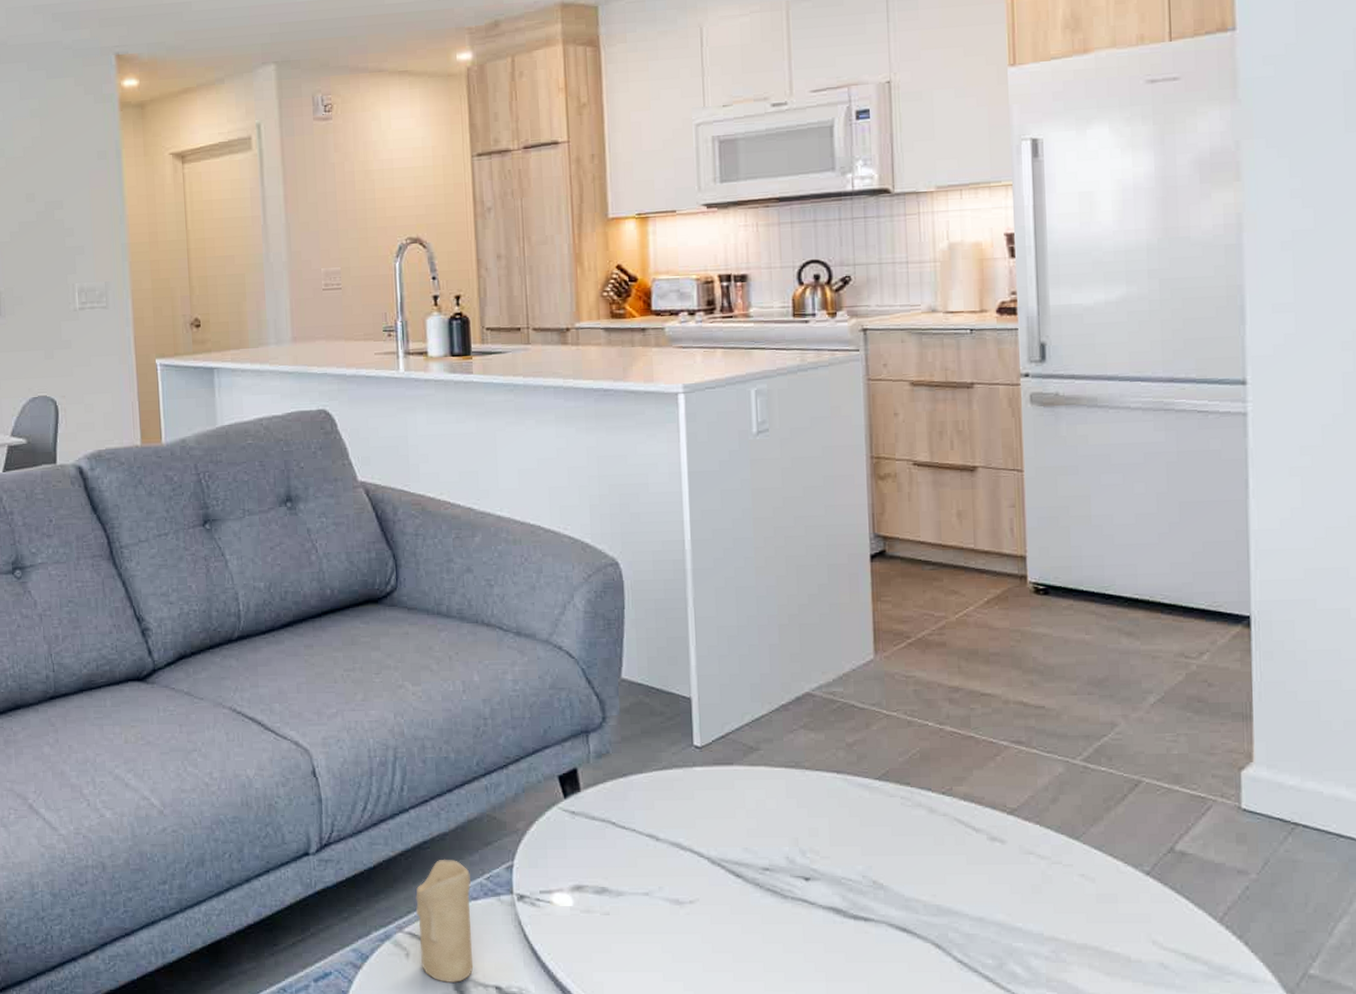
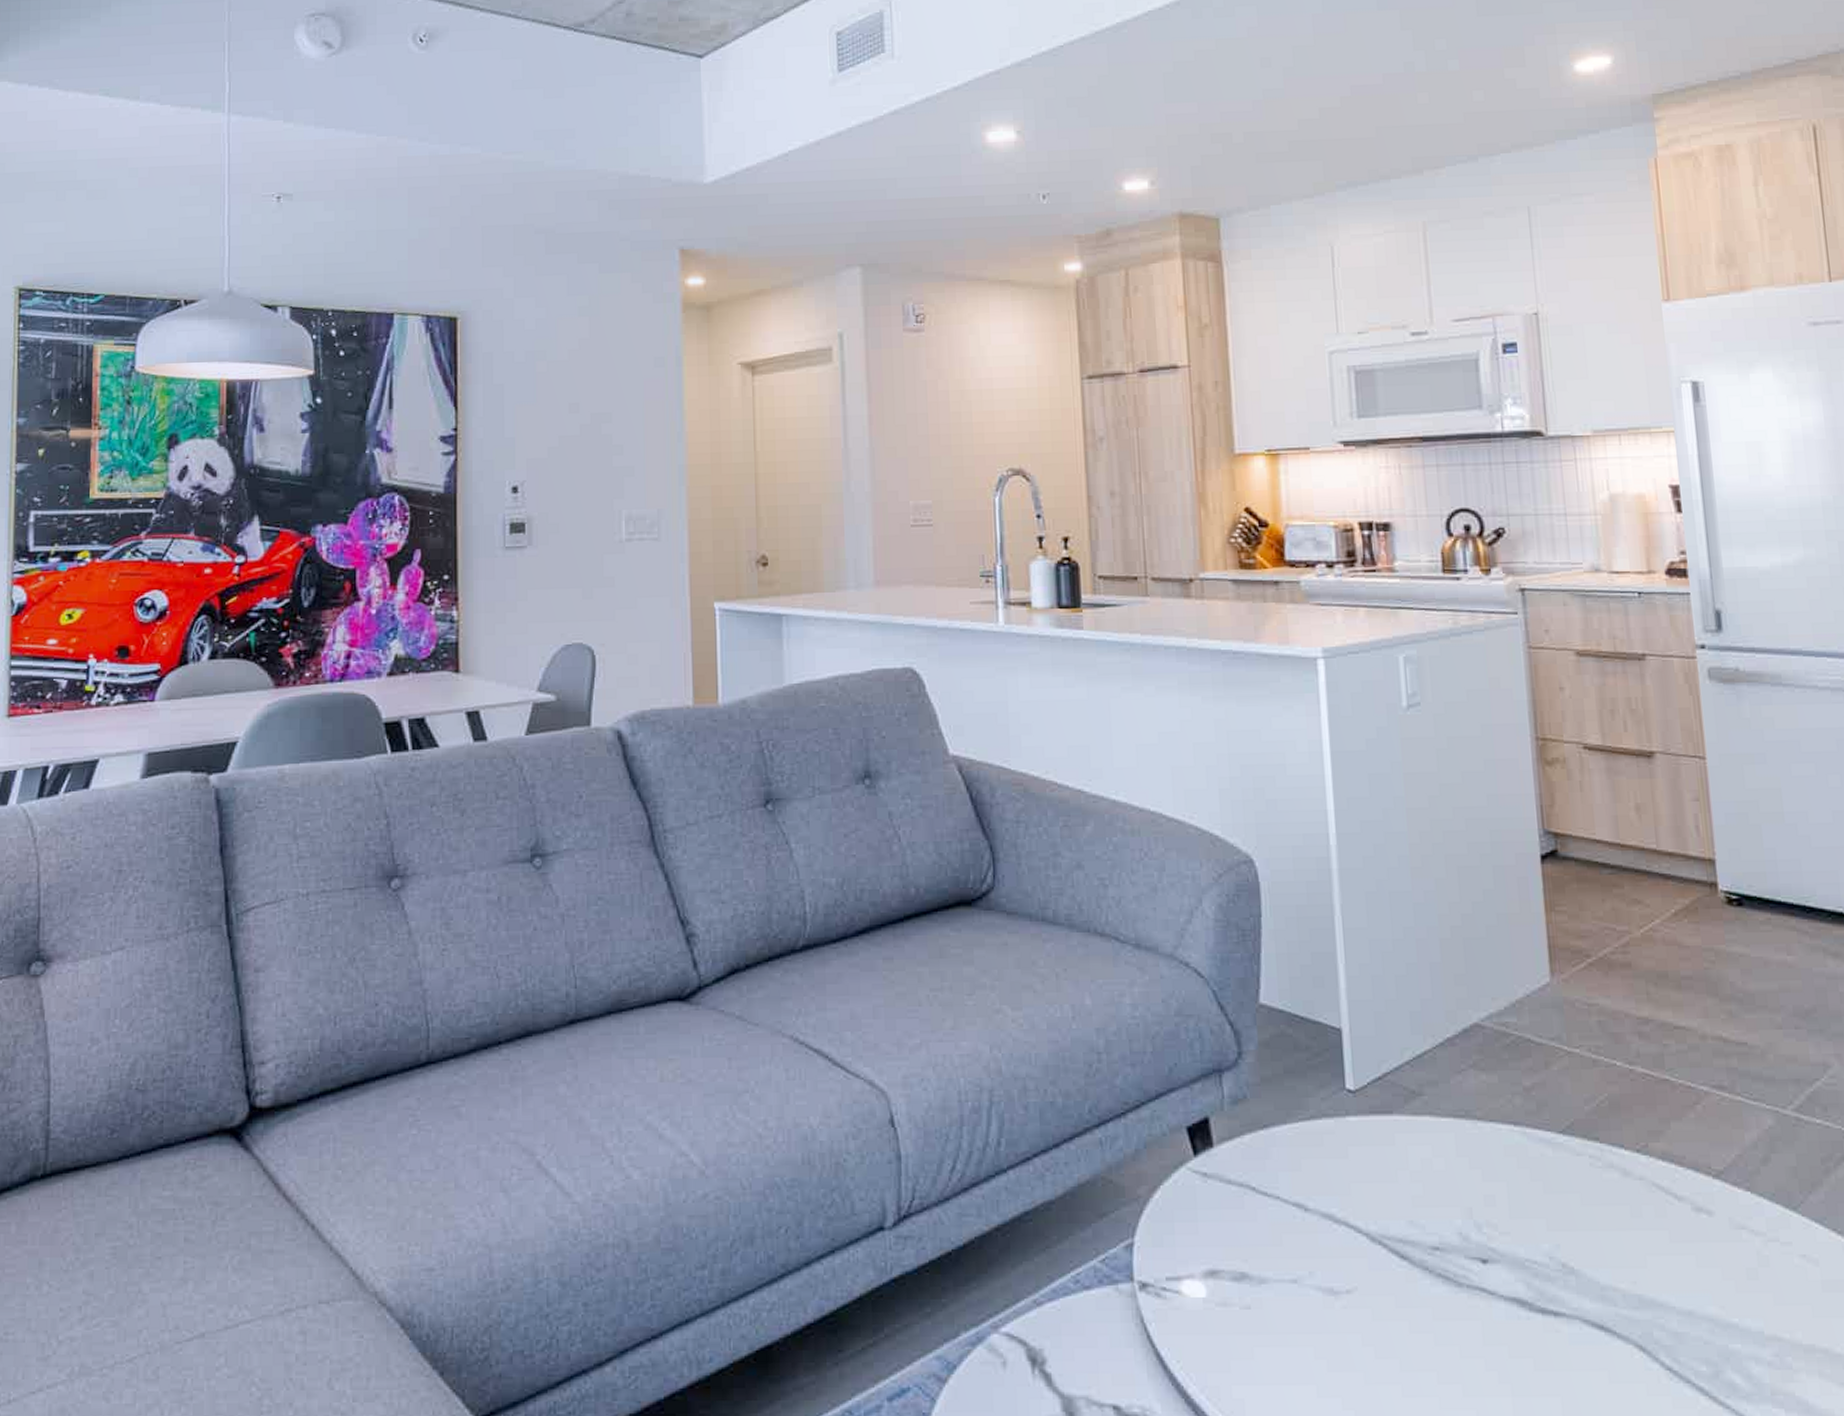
candle: present [415,859,474,984] -> none [1014,1235,1086,1402]

